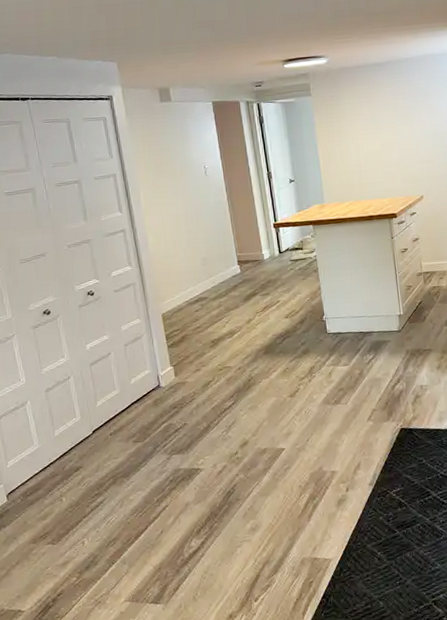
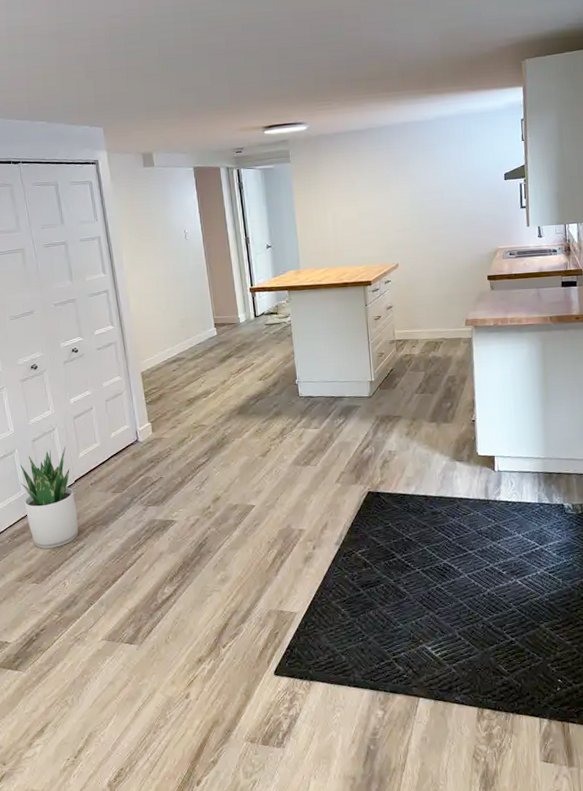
planter: none [32,395,98,507] -> present [20,447,79,549]

